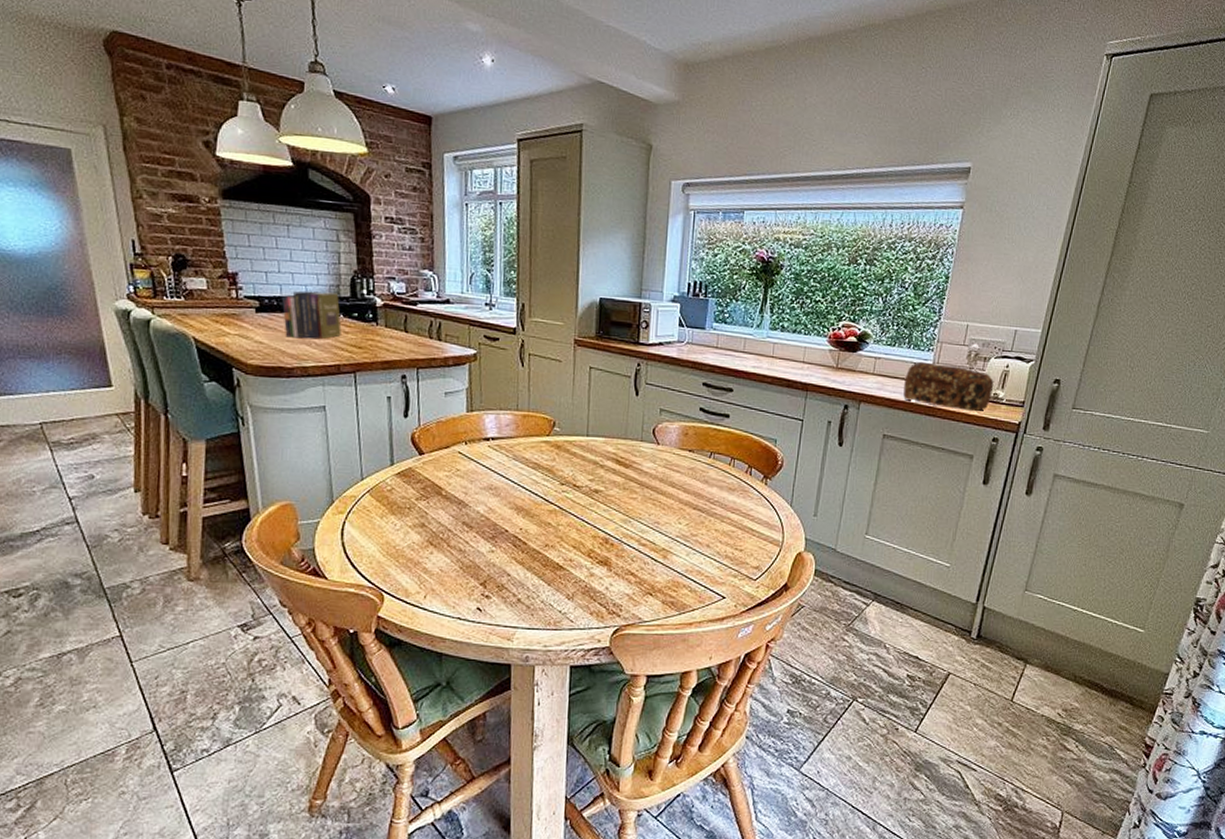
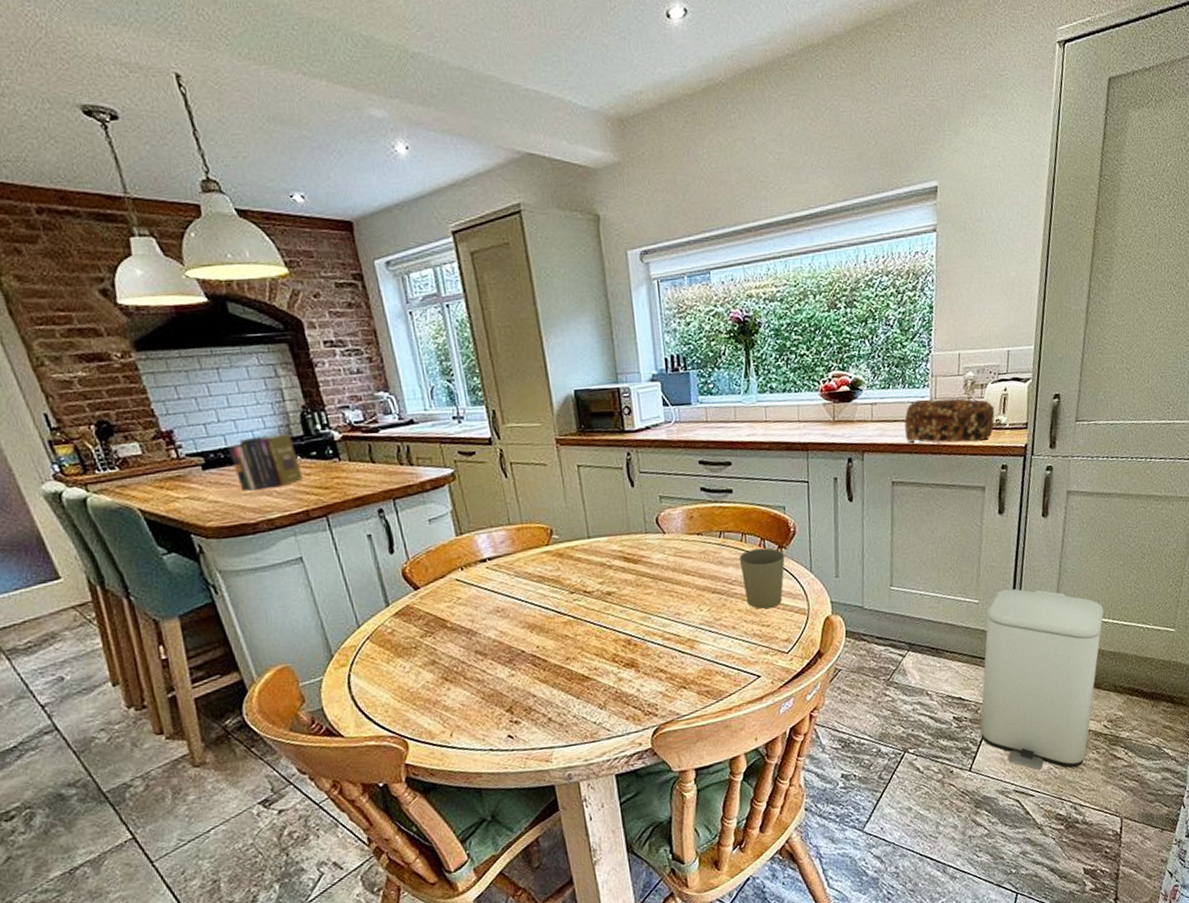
dixie cup: none [724,475,769,534] -> present [738,548,785,609]
pedal bin: none [932,559,1075,750] -> present [980,588,1104,770]

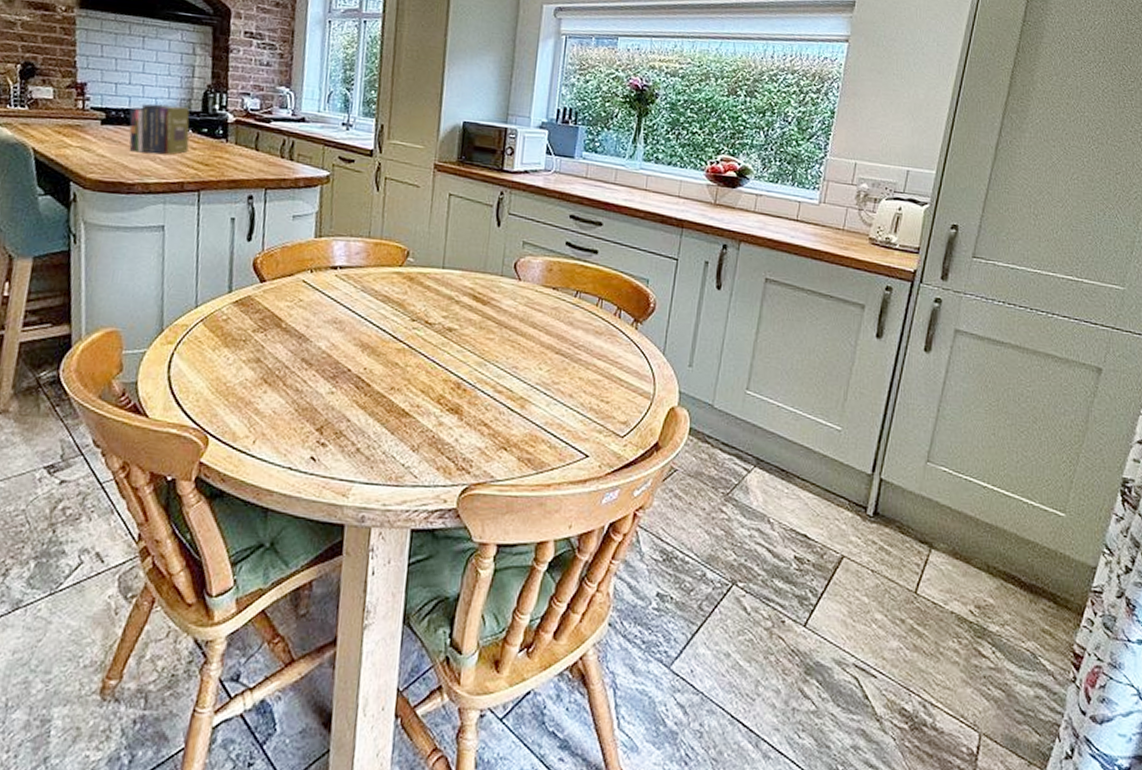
dixie cup: present [738,548,785,609] -> none [589,317,639,384]
bread loaf: present [904,398,995,444] -> none [787,200,886,258]
pedal bin: present [980,588,1104,770] -> none [823,422,984,654]

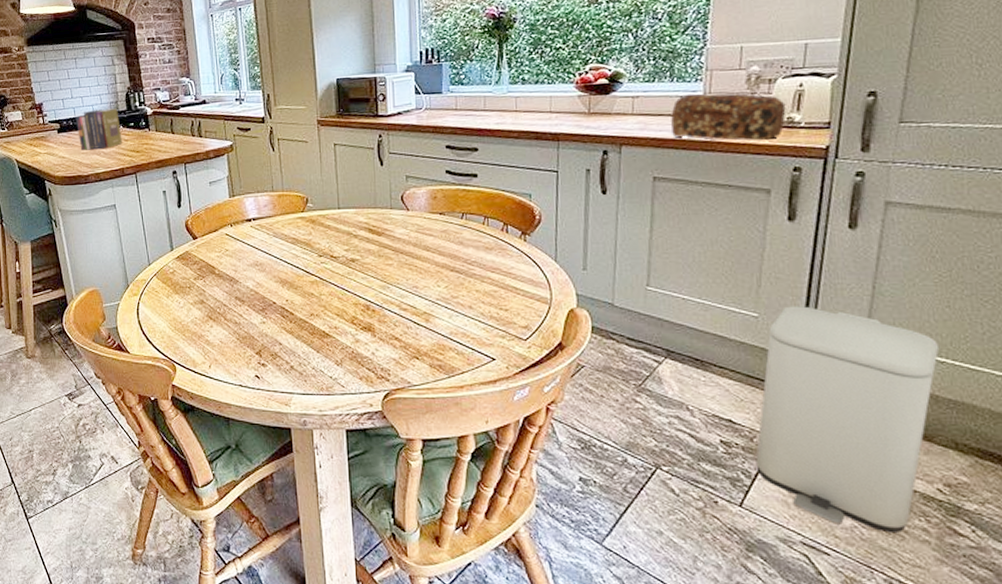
bread loaf: none [787,200,886,258] -> present [671,93,786,141]
pedal bin: none [823,422,984,654] -> present [755,306,940,532]

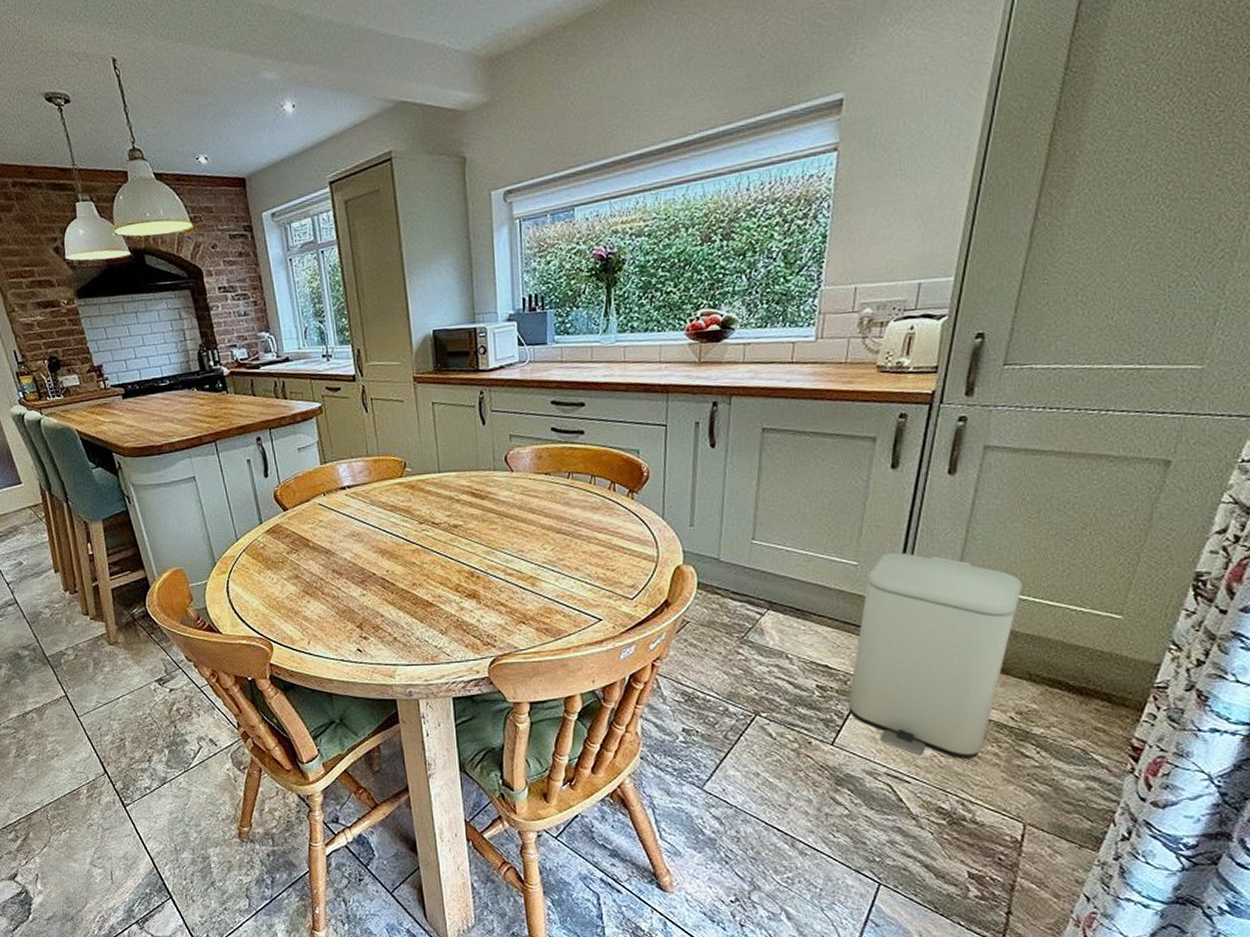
books: present [75,108,122,151] -> none [141,369,198,418]
bread loaf: present [671,93,786,141] -> none [782,337,896,388]

